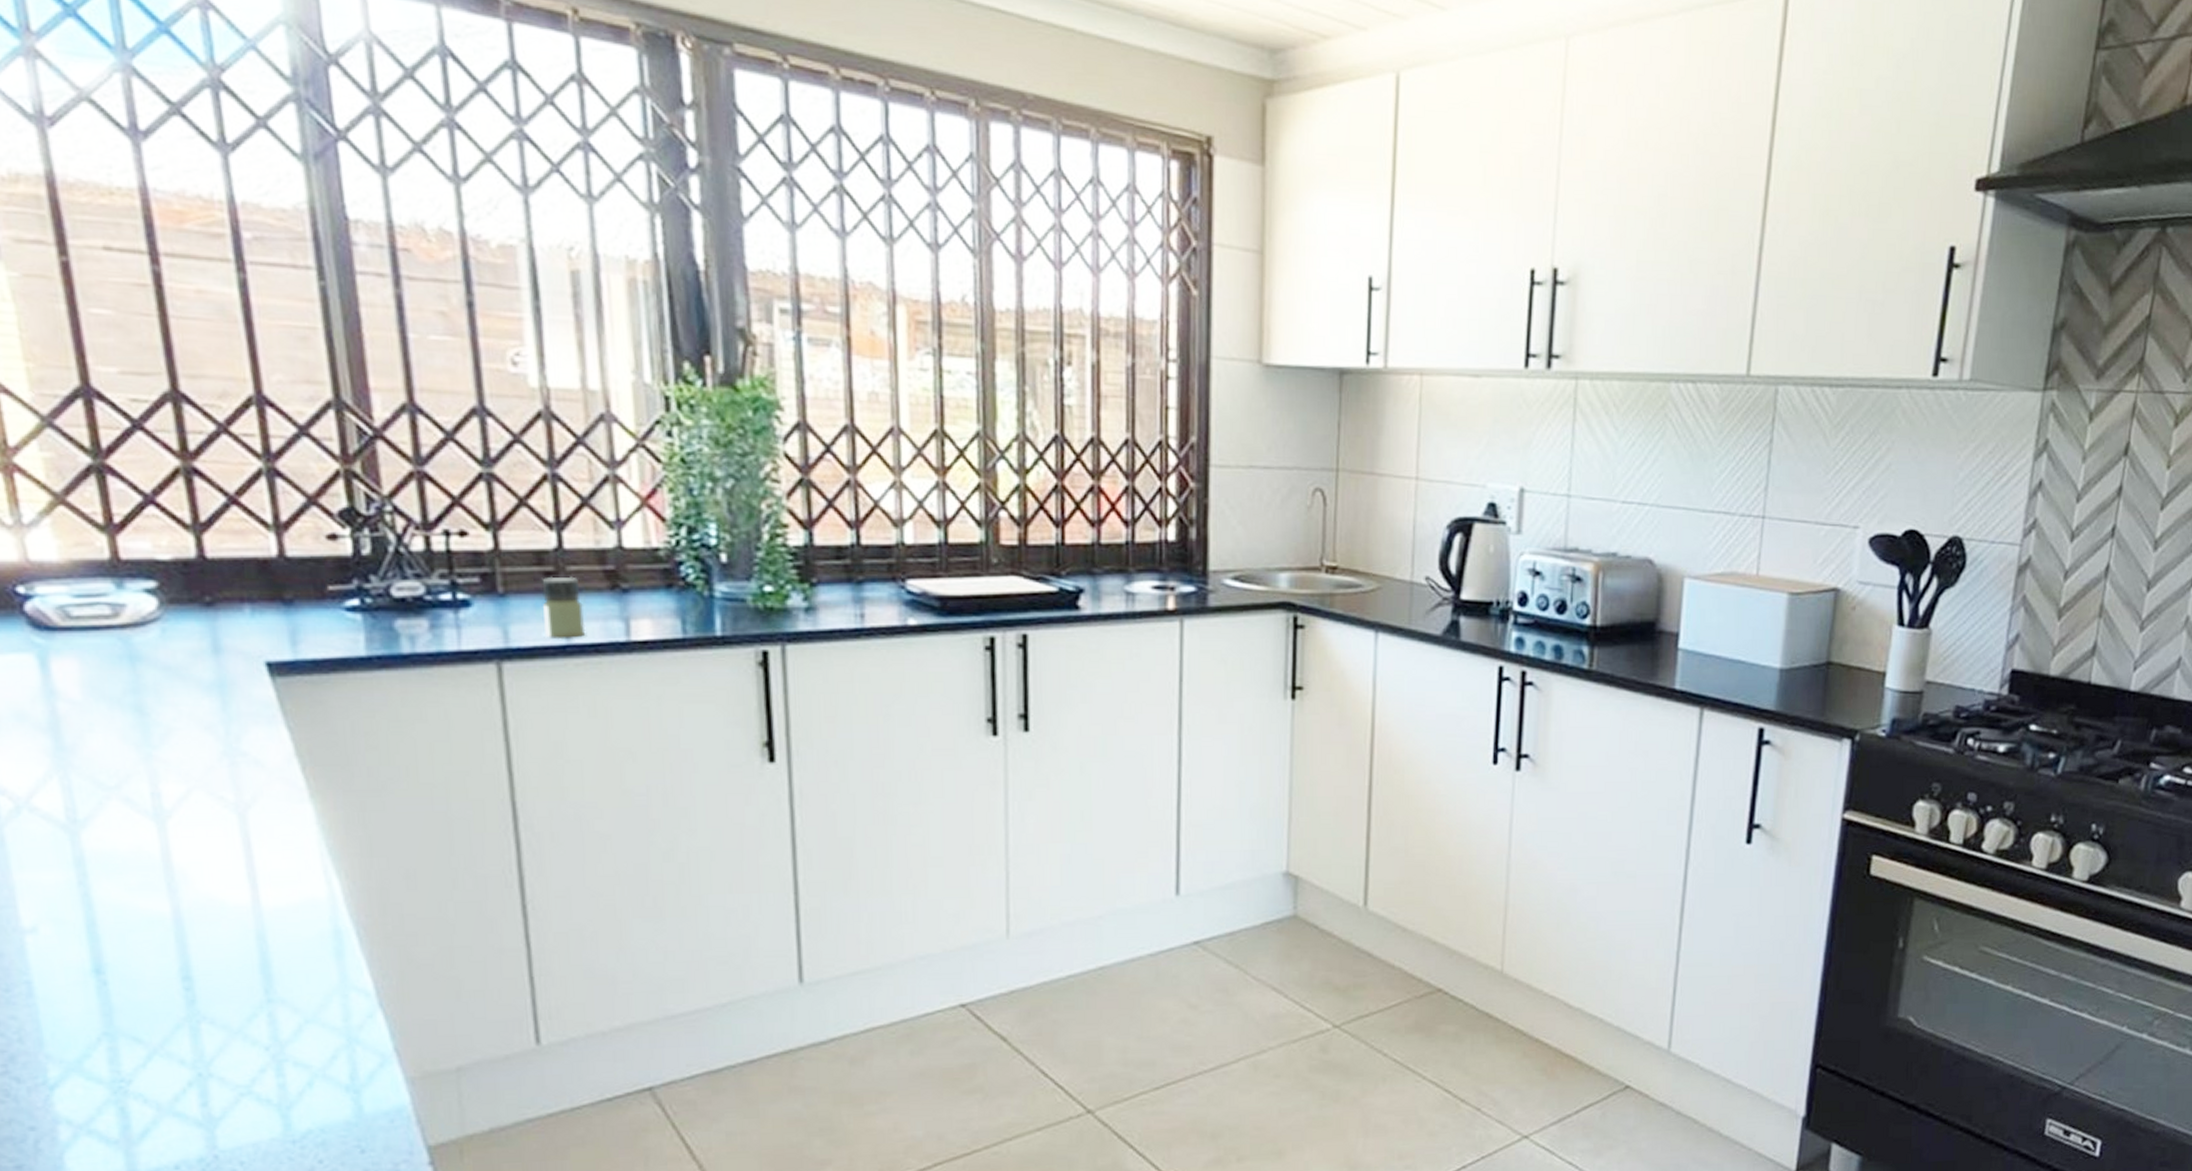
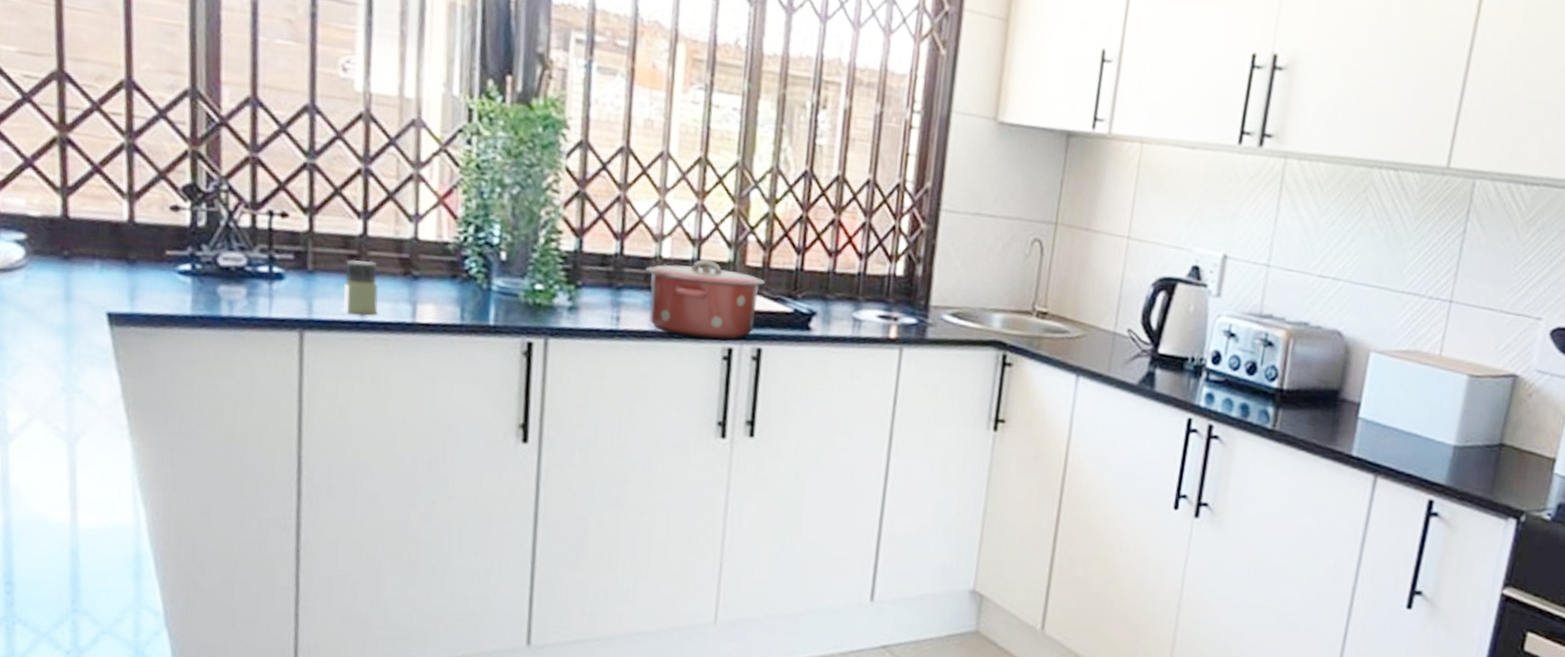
casserole: none [887,543,1023,629] -> present [645,260,765,340]

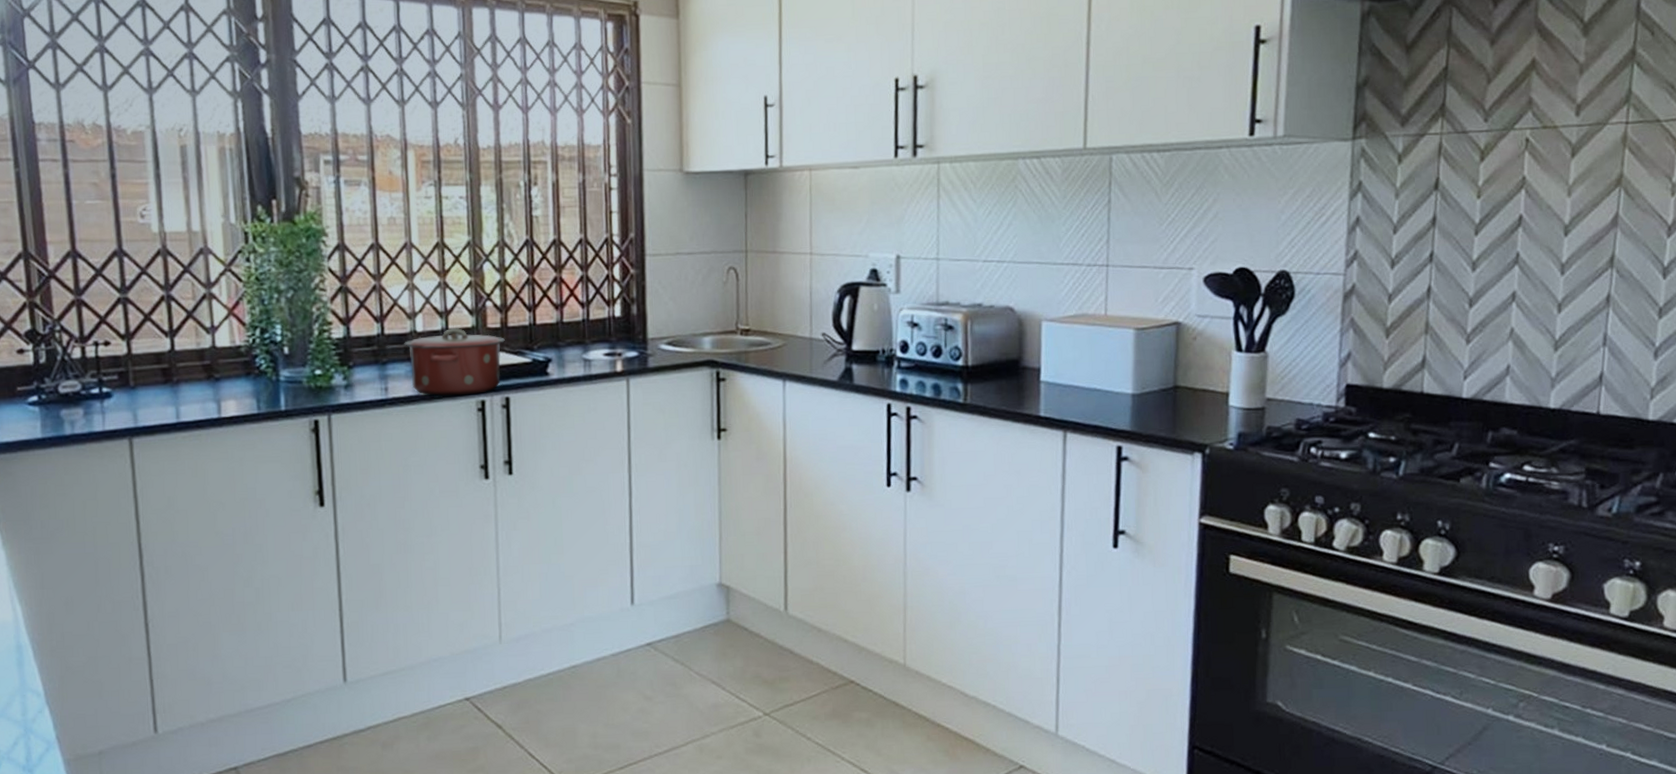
bottle: present [342,259,378,316] -> none [160,371,190,419]

